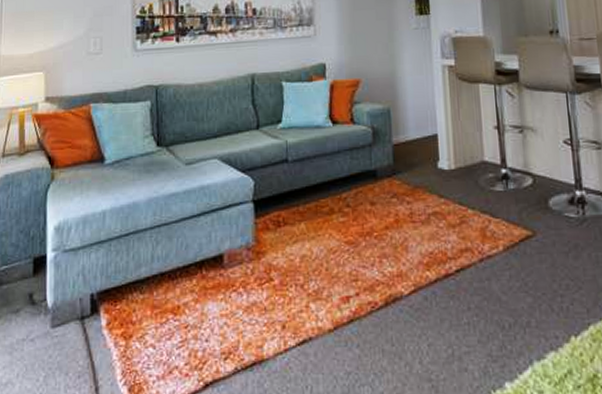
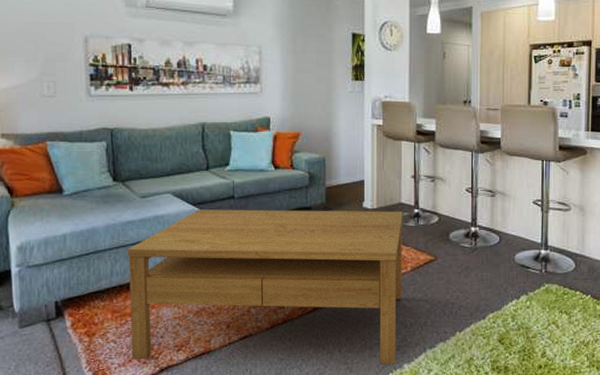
coffee table: none [170,172,495,383] -> present [127,209,403,364]

